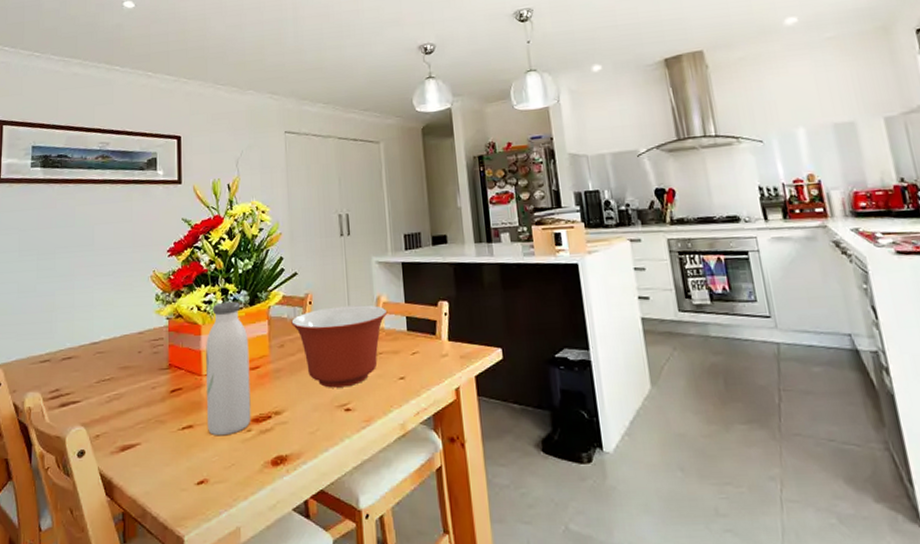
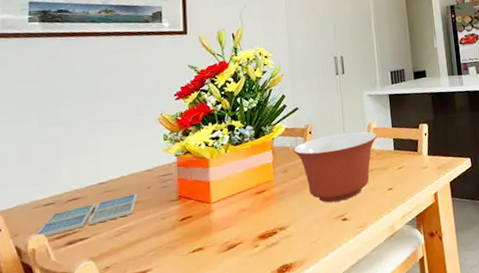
drink coaster: none [30,358,128,396] -> present [34,194,137,237]
water bottle: present [206,301,251,436] -> none [214,135,258,255]

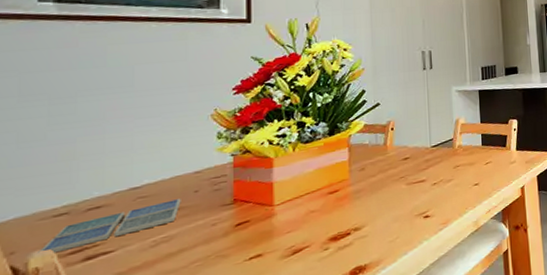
mixing bowl: present [293,131,378,203] -> none [373,127,465,201]

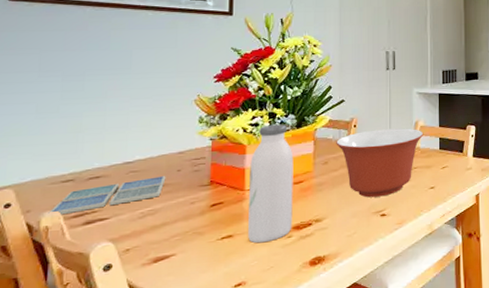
water bottle: none [278,133,329,260] -> present [248,124,294,243]
mixing bowl: none [373,127,465,201] -> present [336,128,424,198]

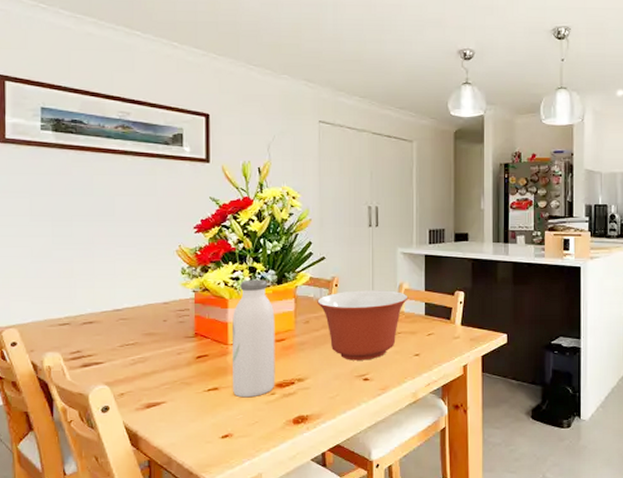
drink coaster: present [48,176,166,215] -> none [49,325,153,357]

